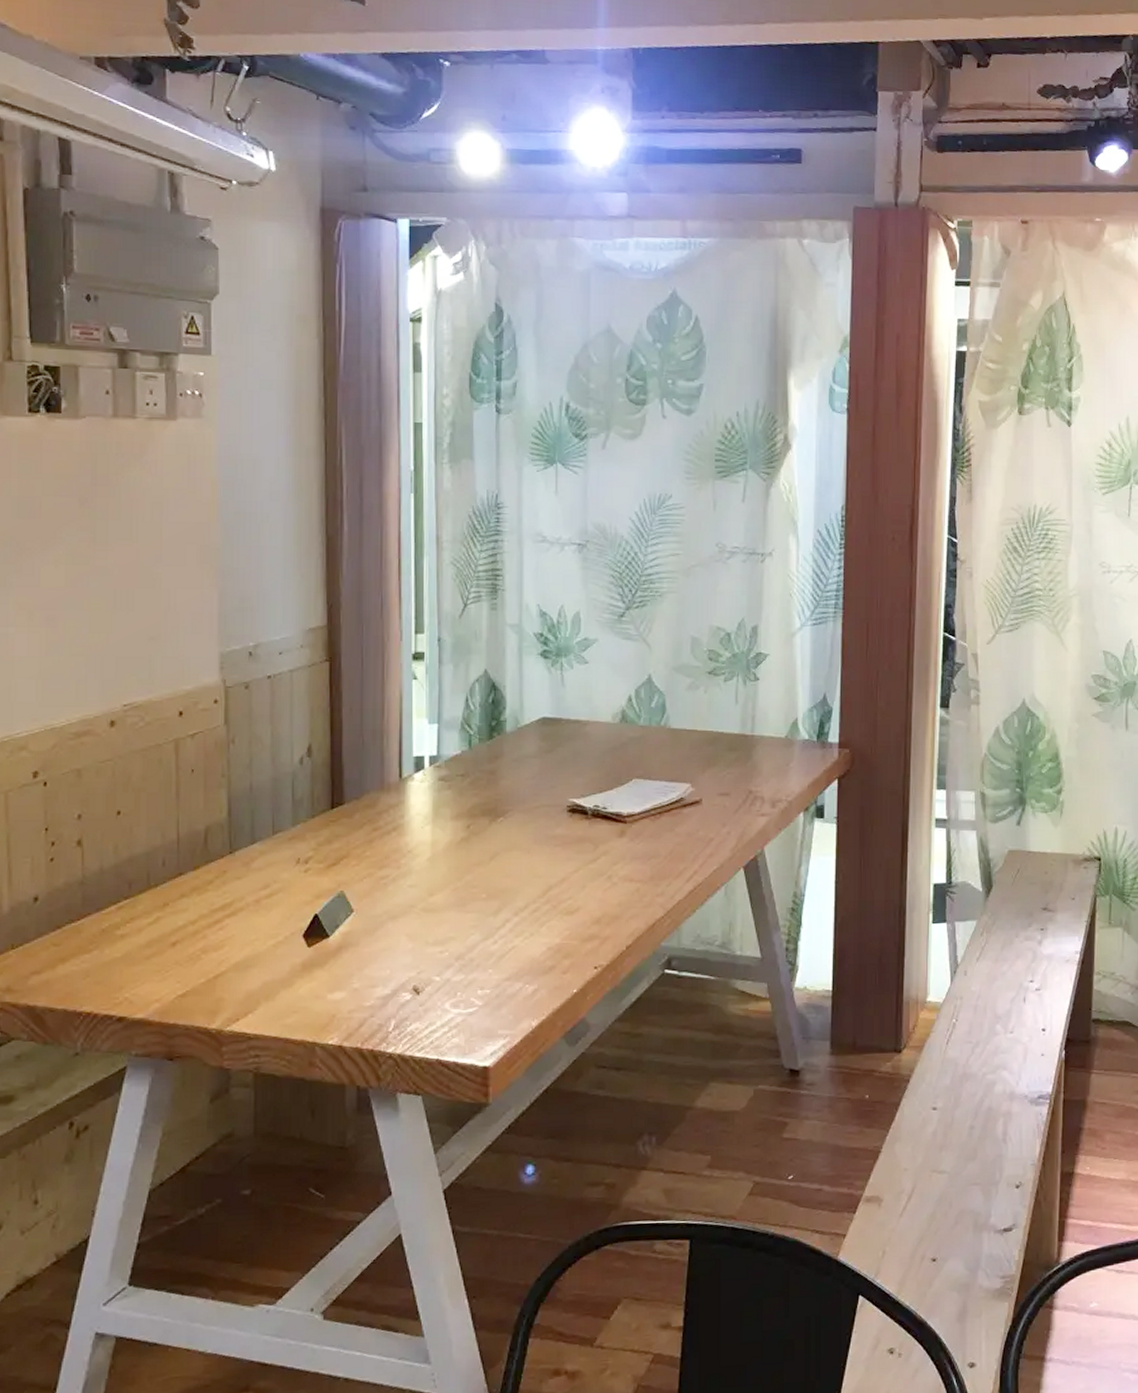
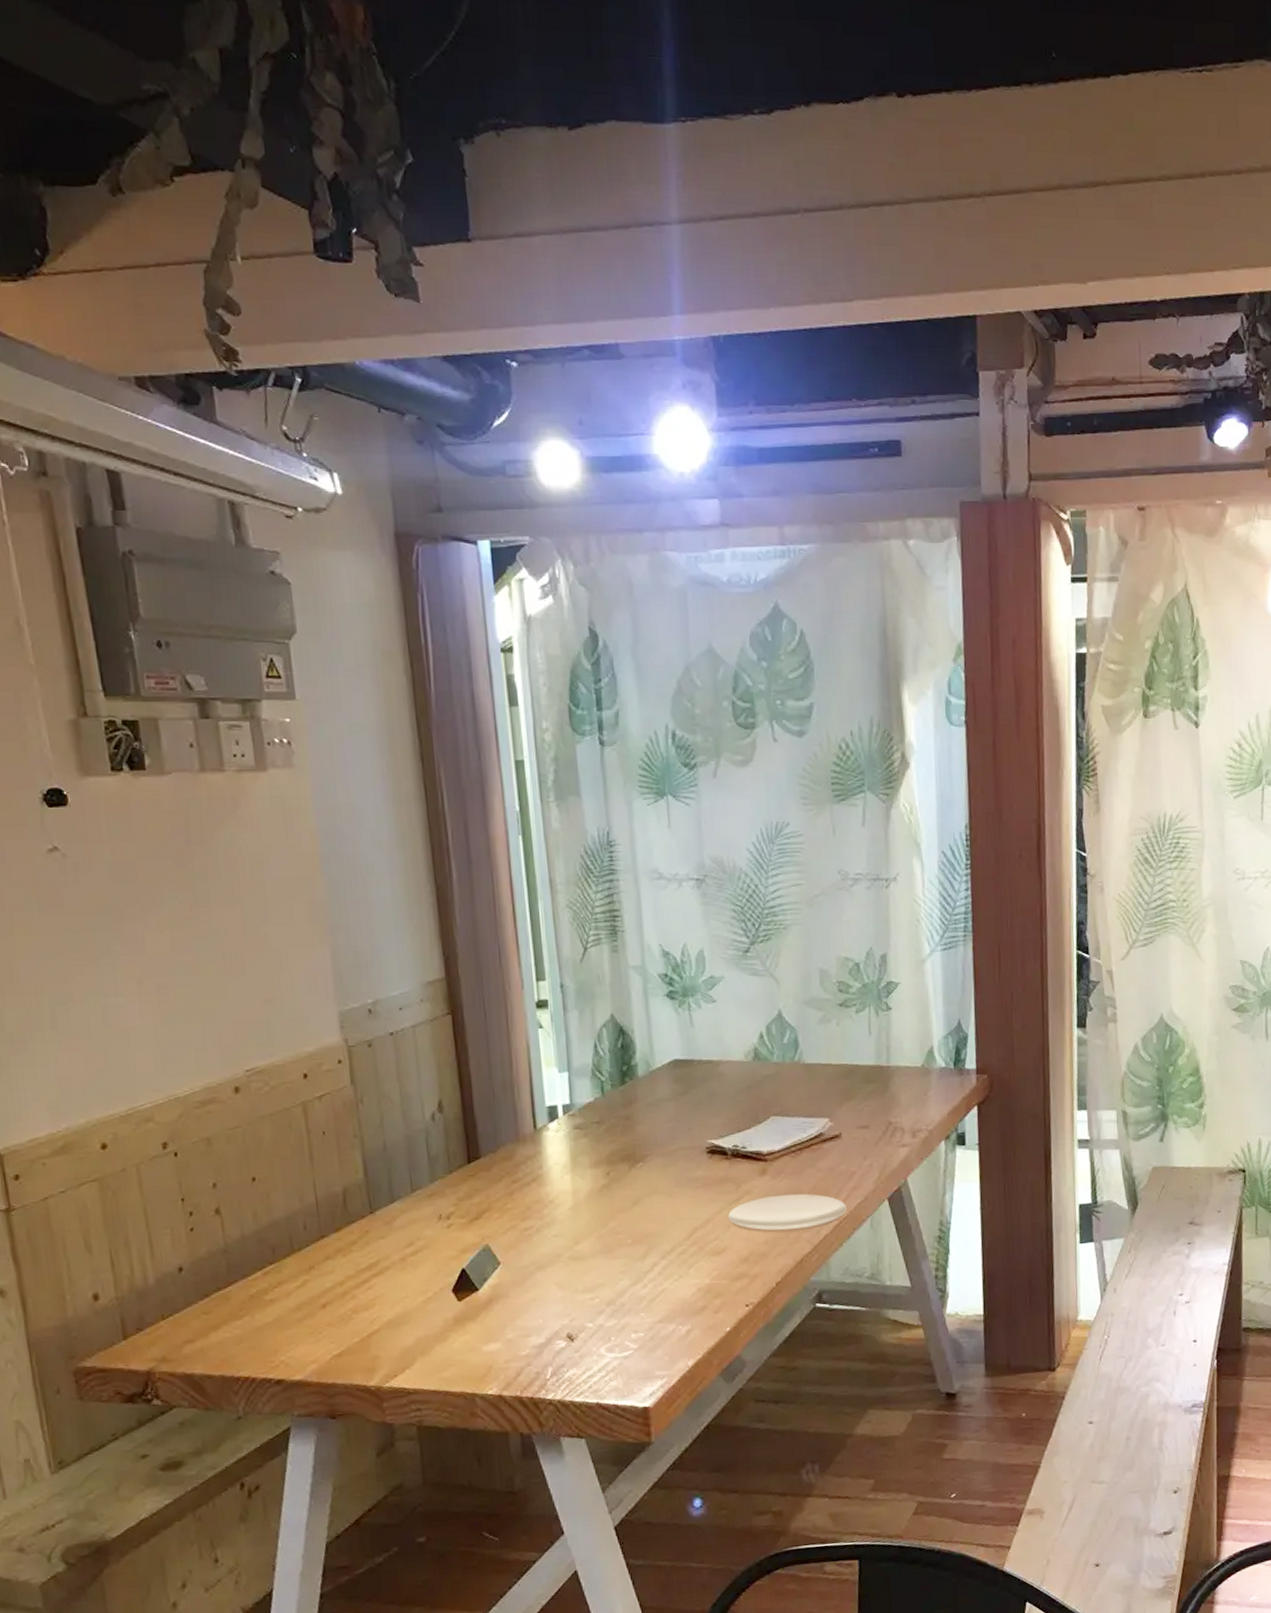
plate: none [583,857,703,895] -> present [727,1193,848,1233]

